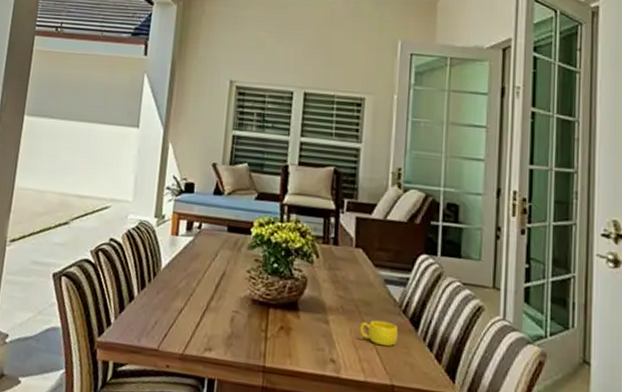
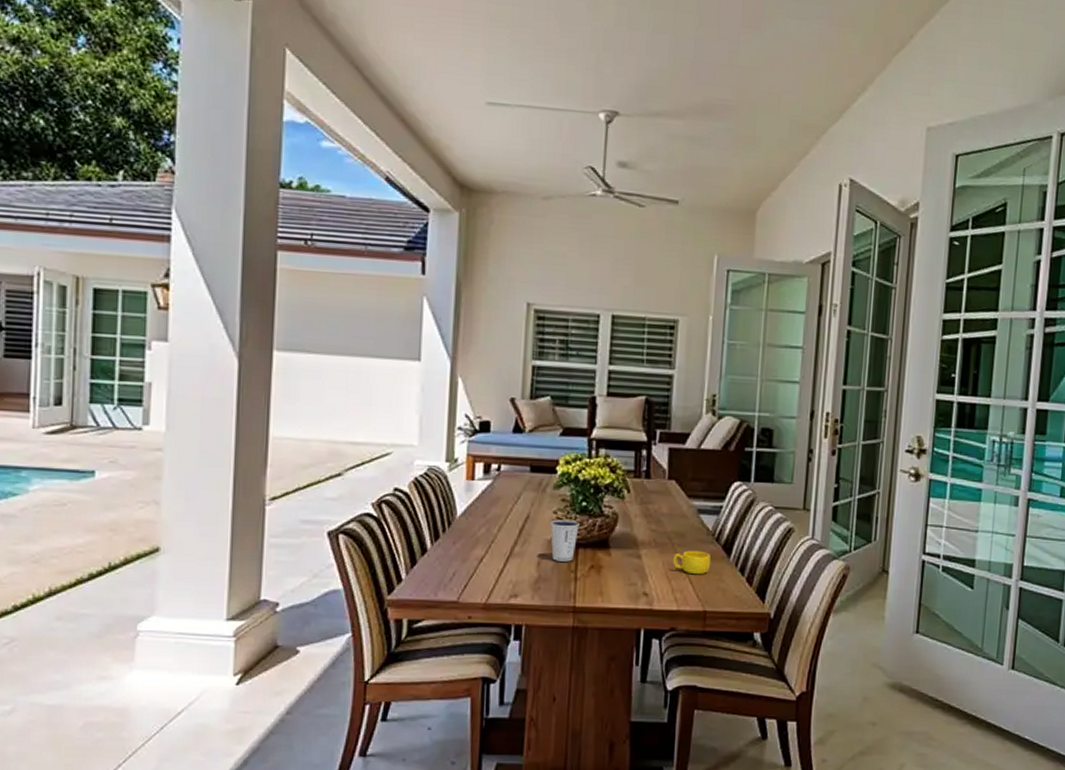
dixie cup: none [244,278,271,321] -> present [550,519,580,562]

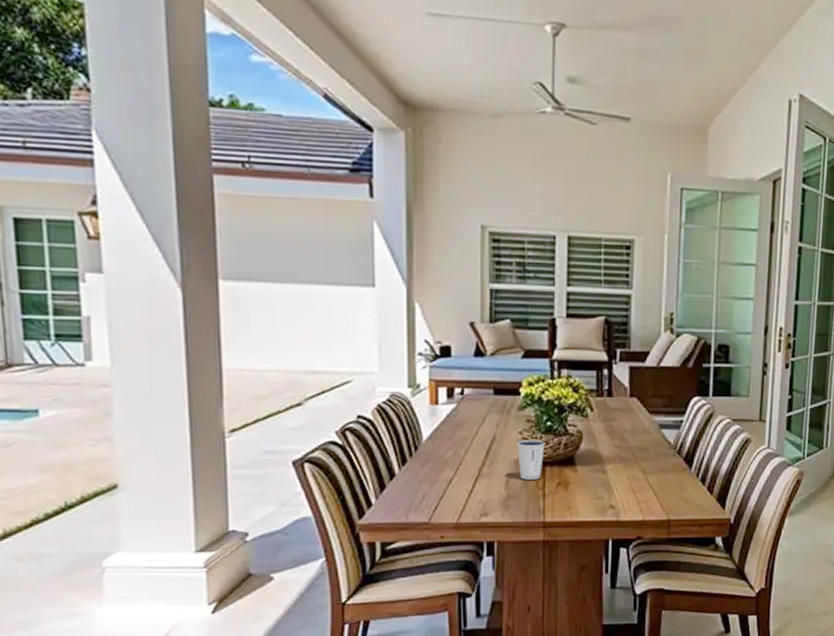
cup: present [673,550,711,575] -> none [637,463,674,487]

